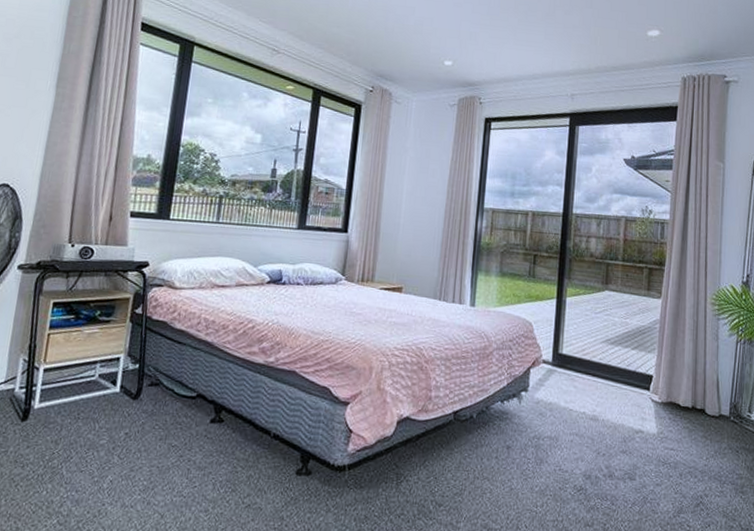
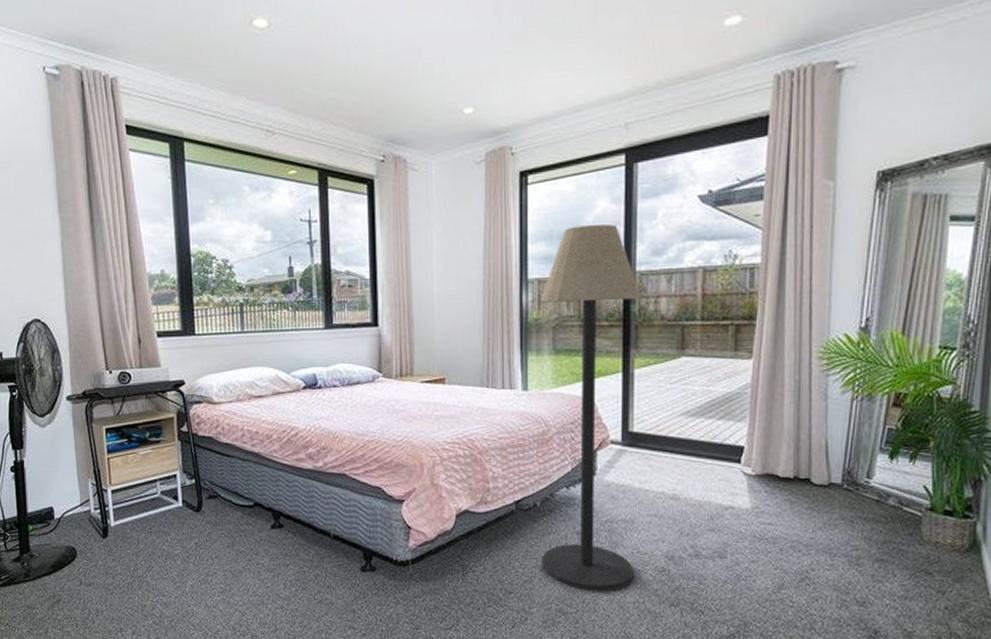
floor lamp: none [472,169,576,508] -> present [541,224,641,591]

